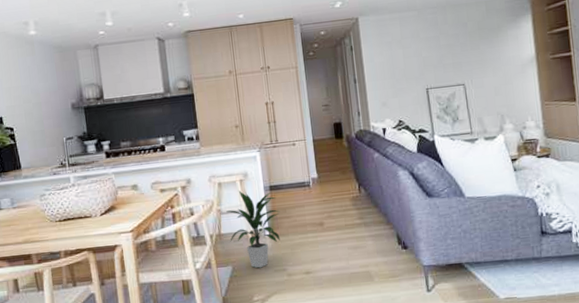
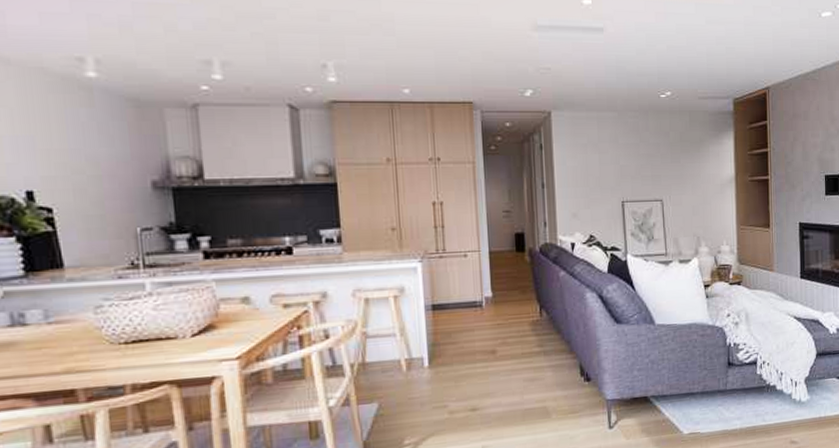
indoor plant: present [226,190,280,268] -> none [374,309,443,405]

